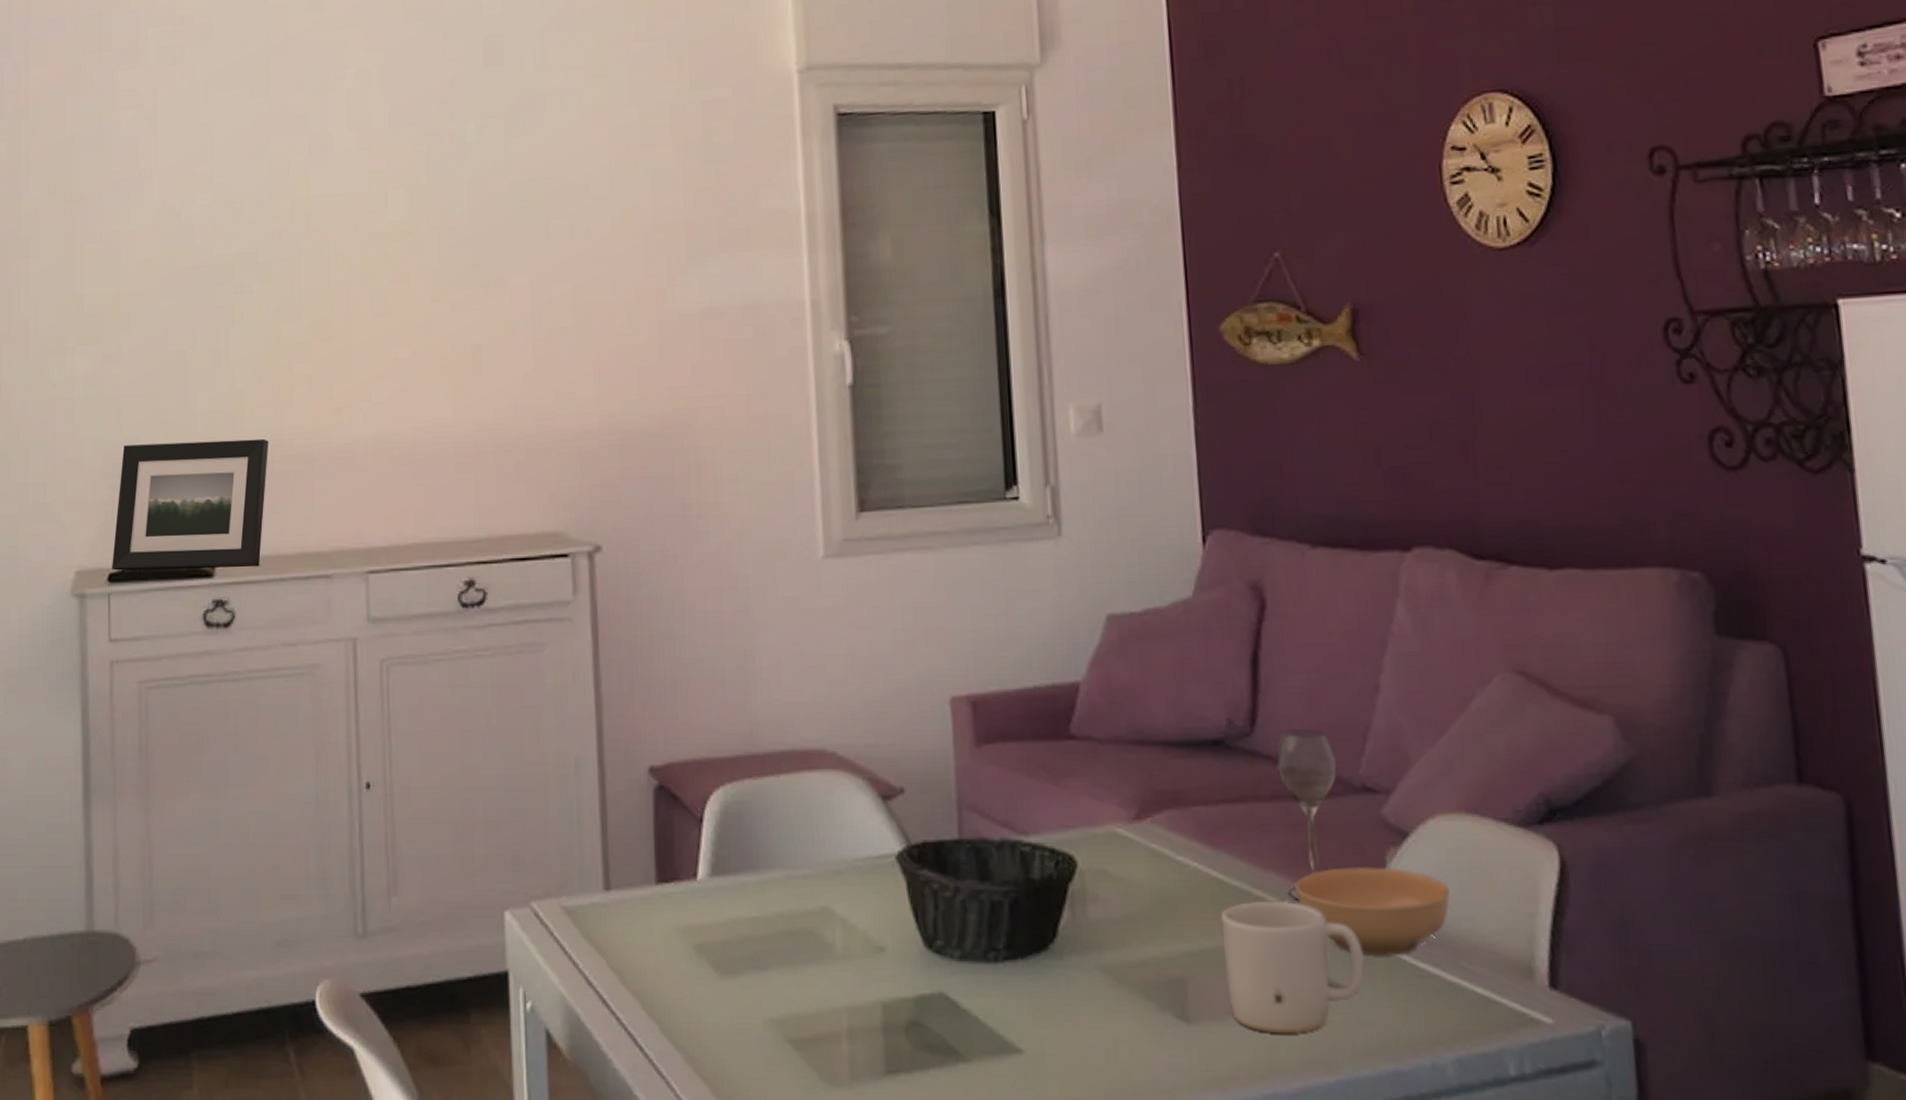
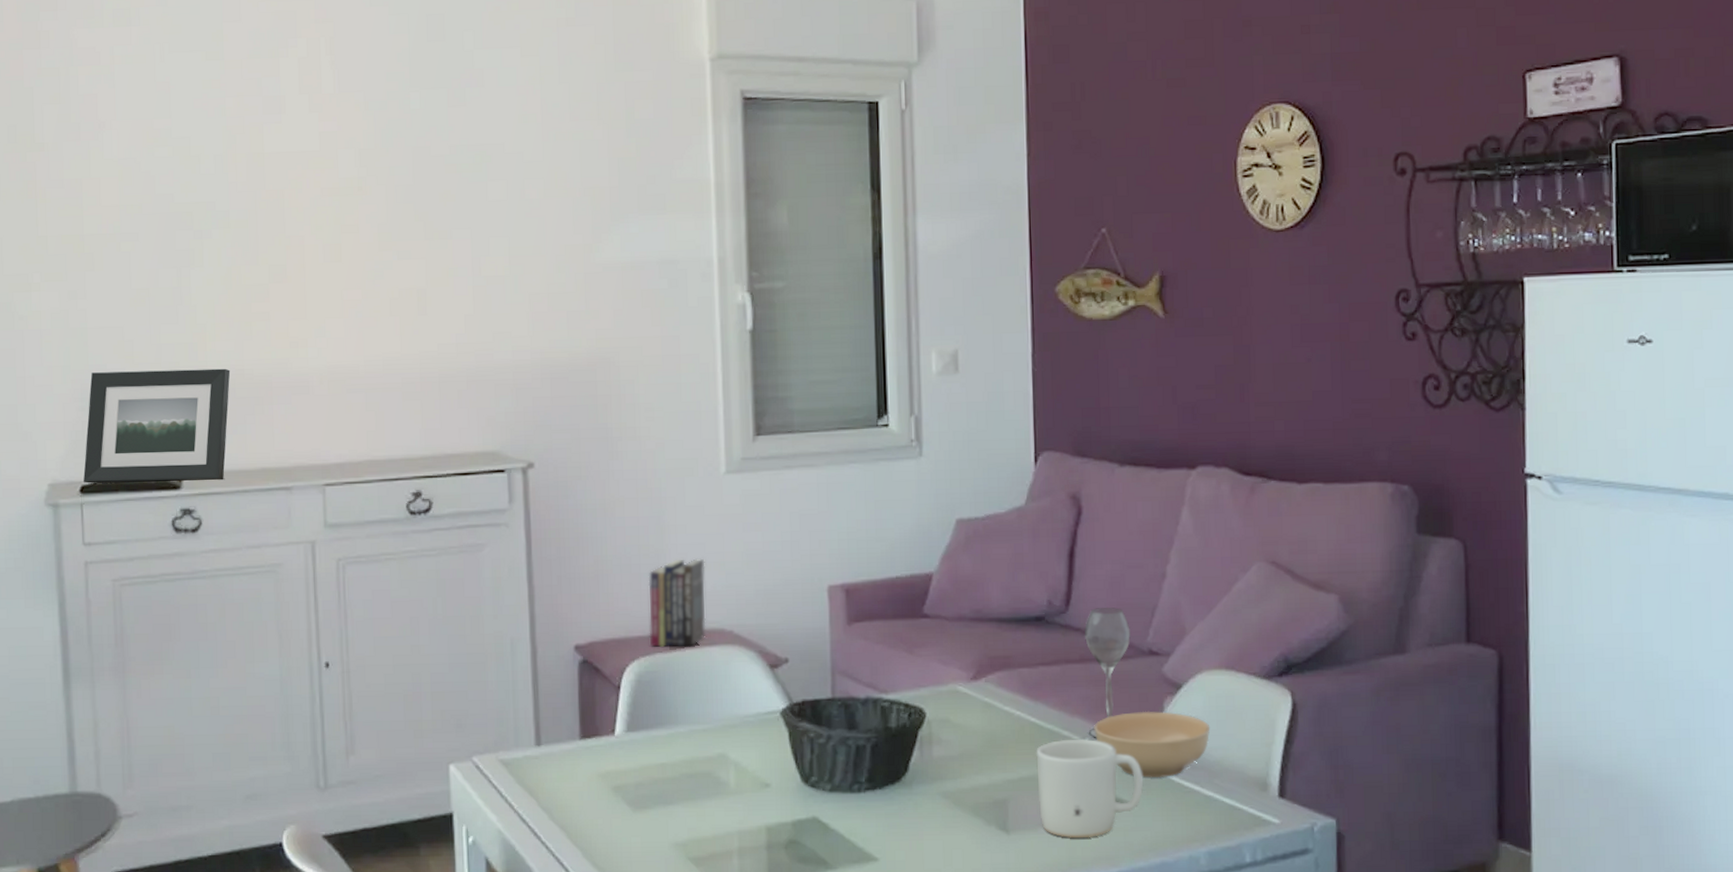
books: none [735,662,804,772] -> present [648,558,706,648]

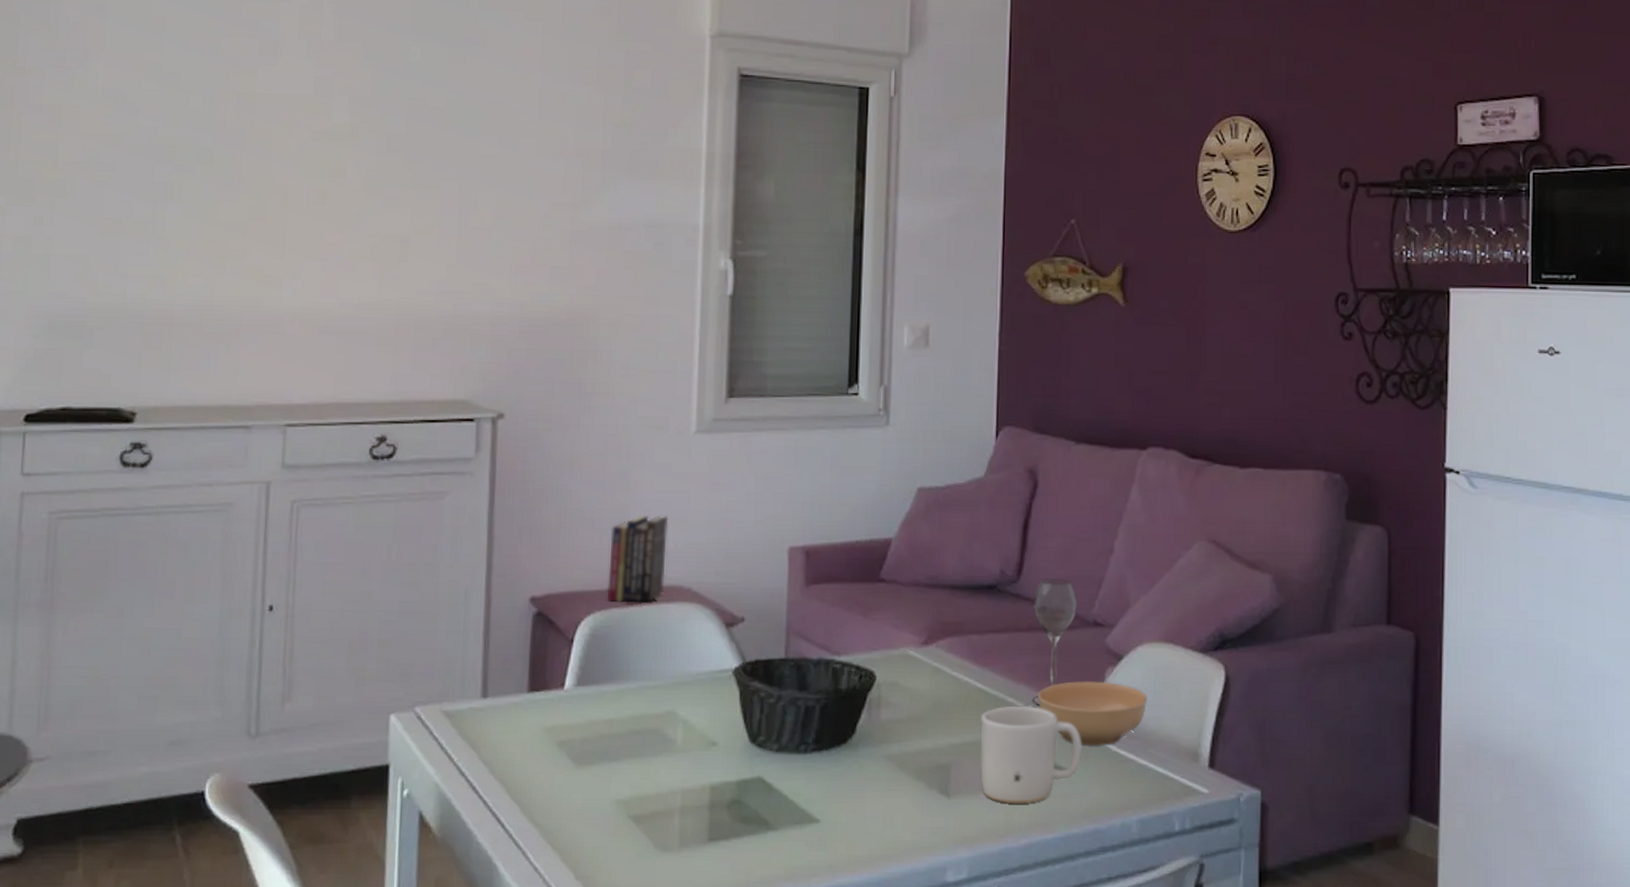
picture frame: present [83,368,231,484] -> none [29,300,199,416]

